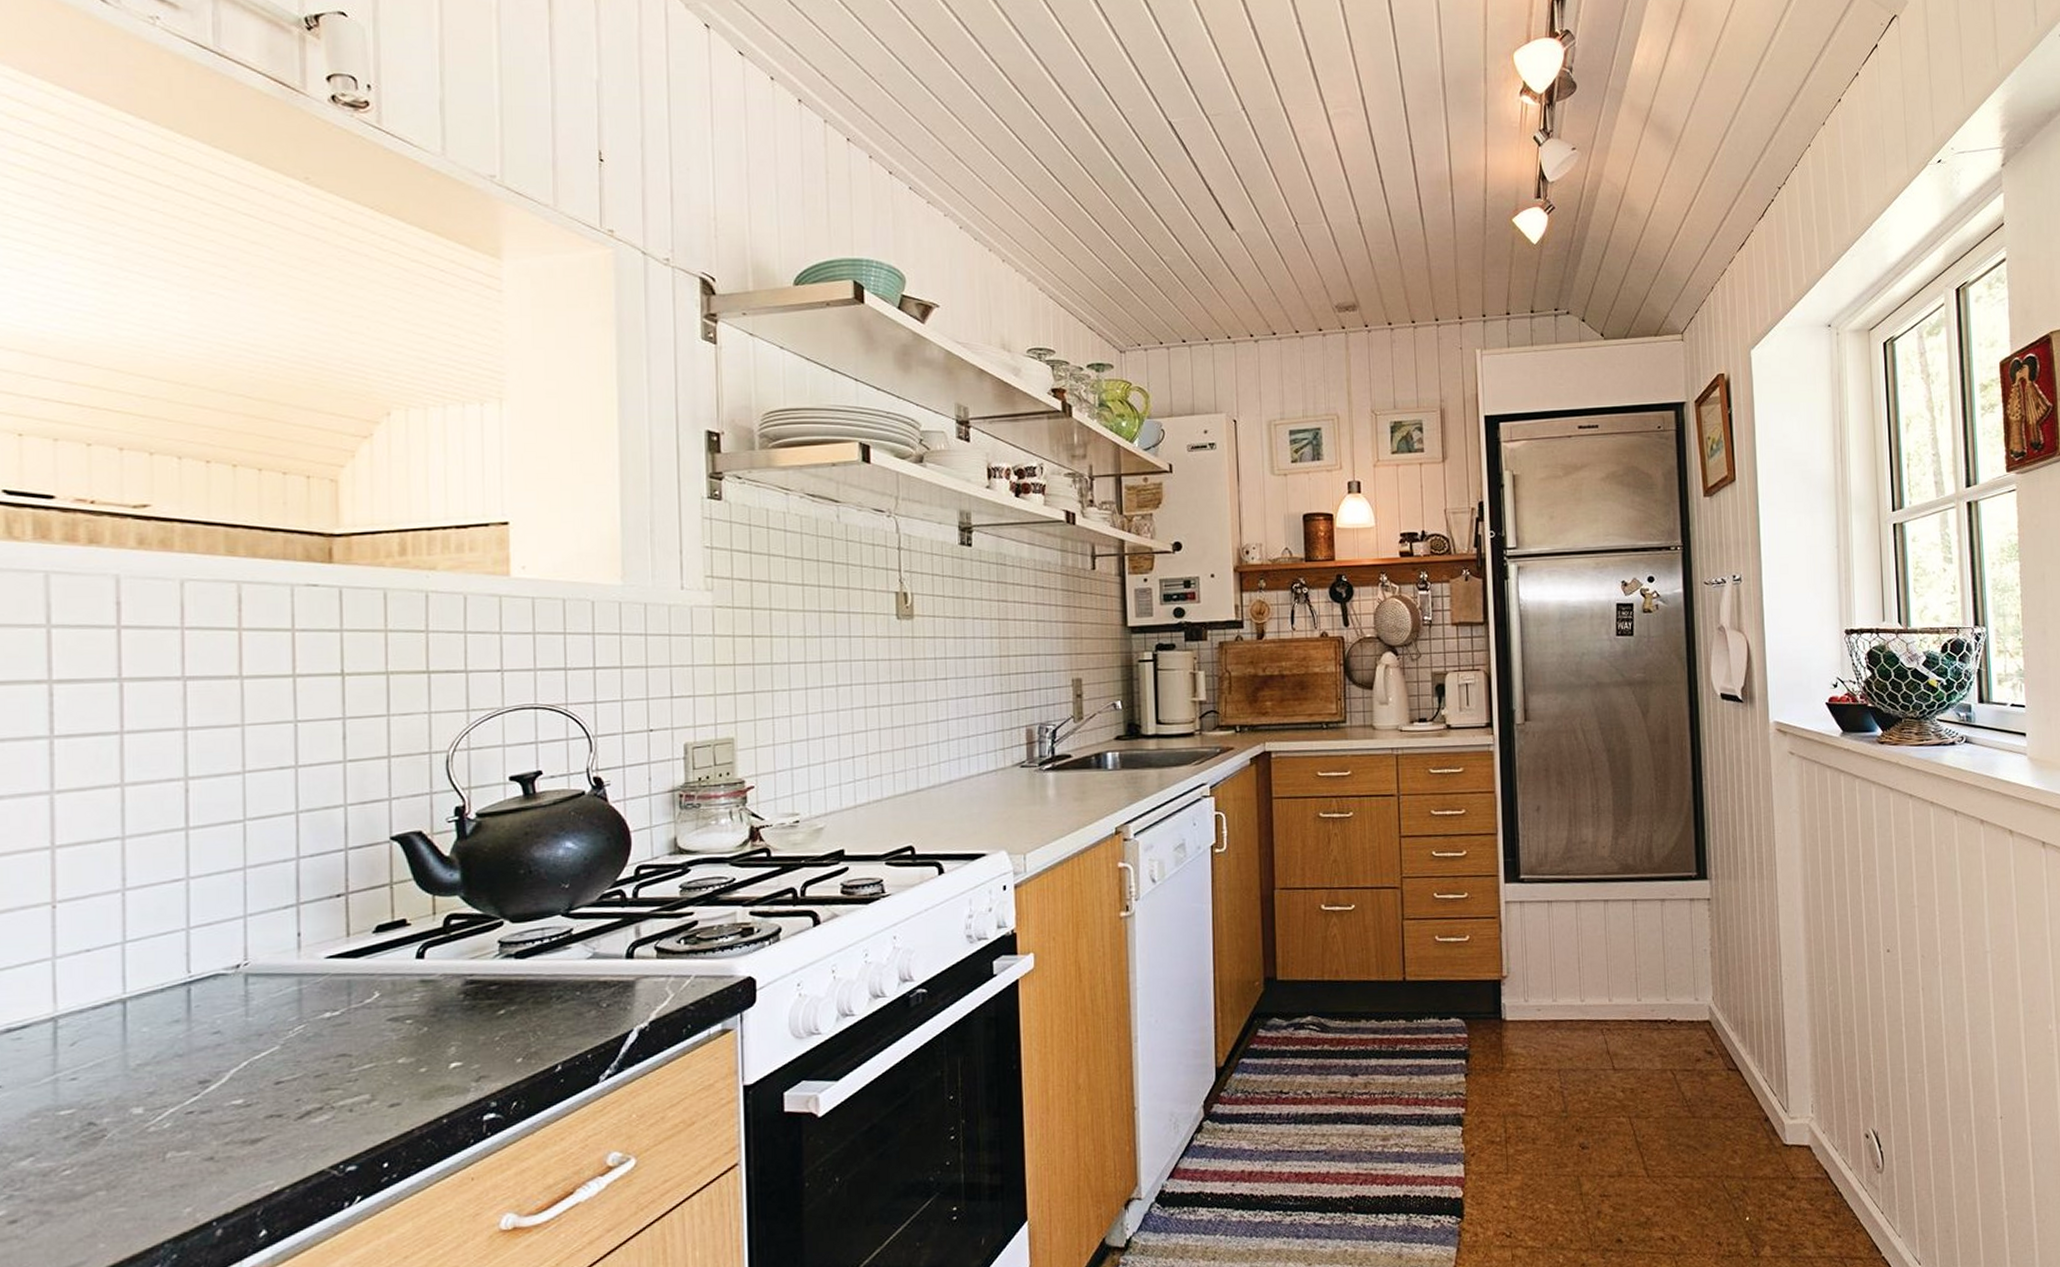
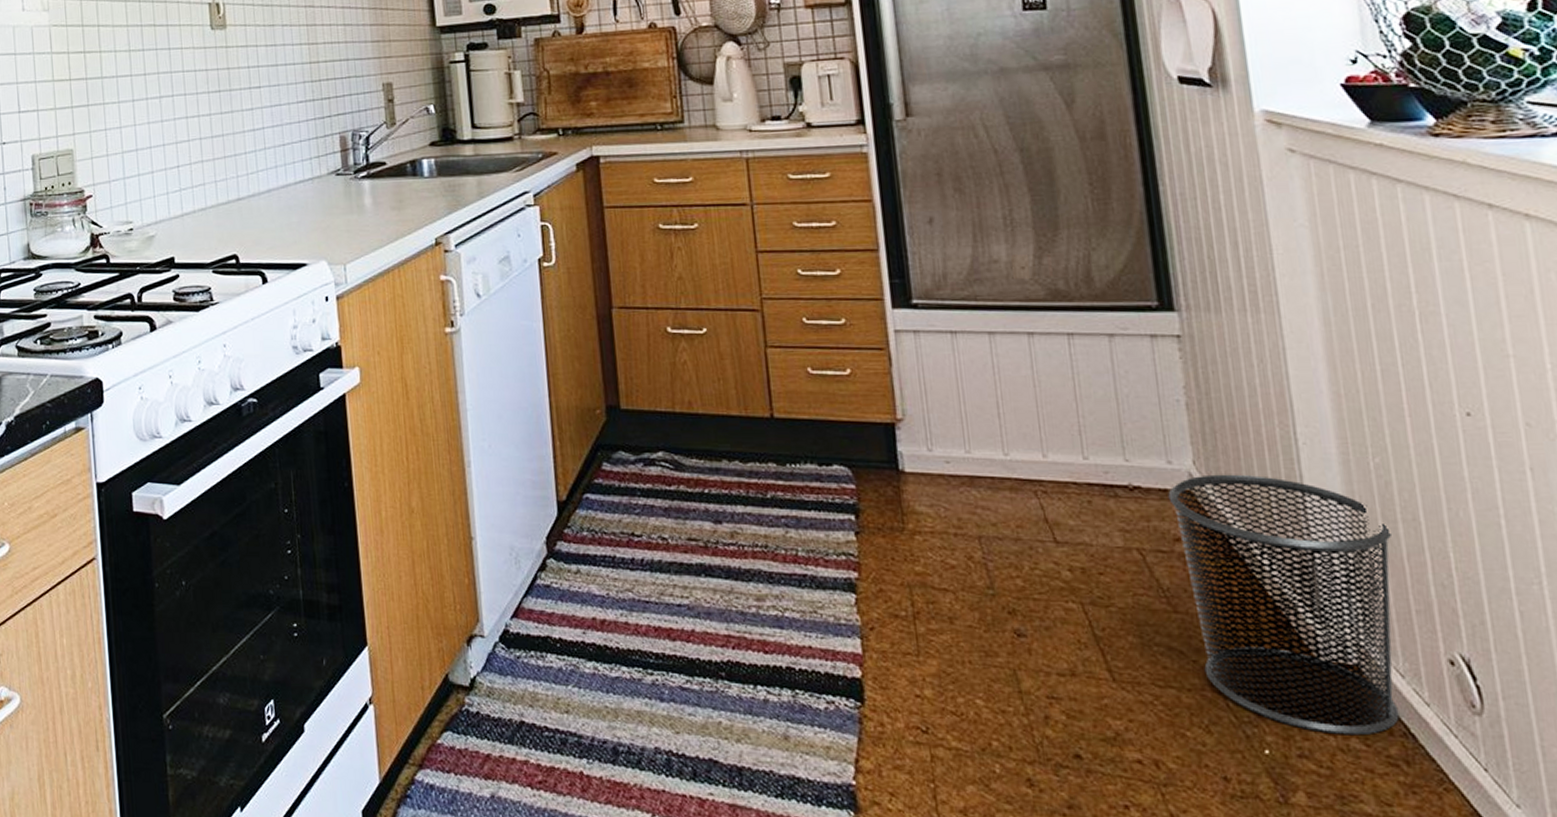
waste bin: none [1694,1005,1837,1200] -> present [1168,474,1400,736]

